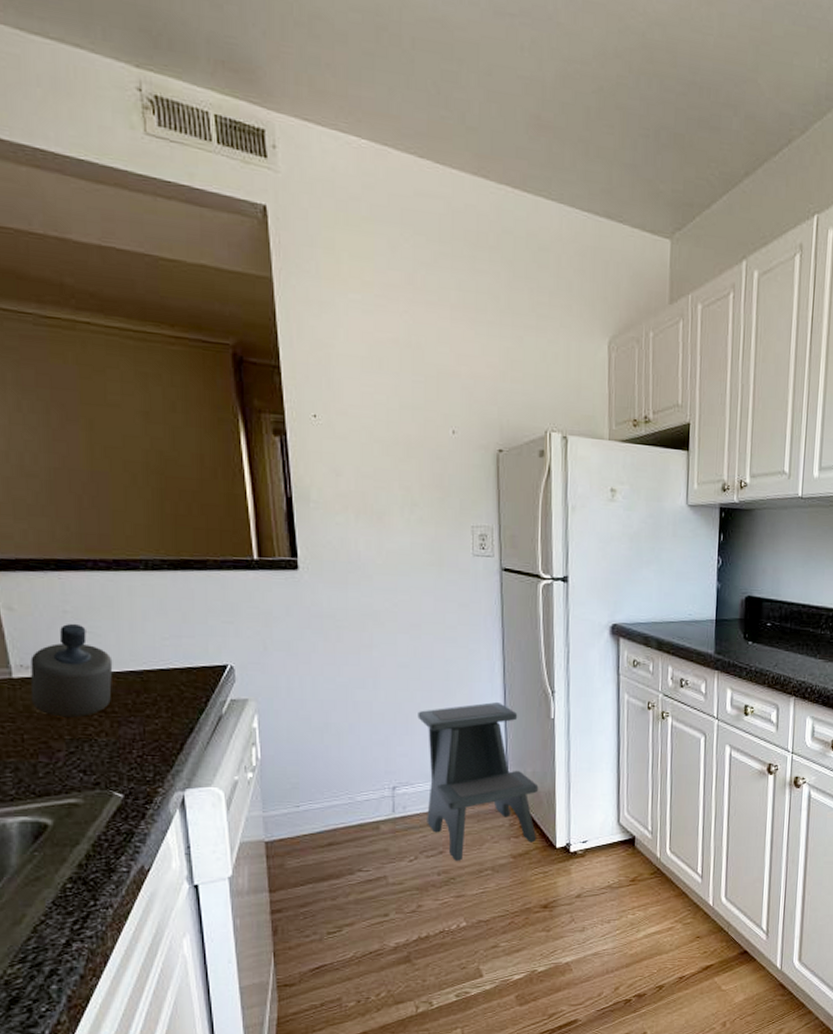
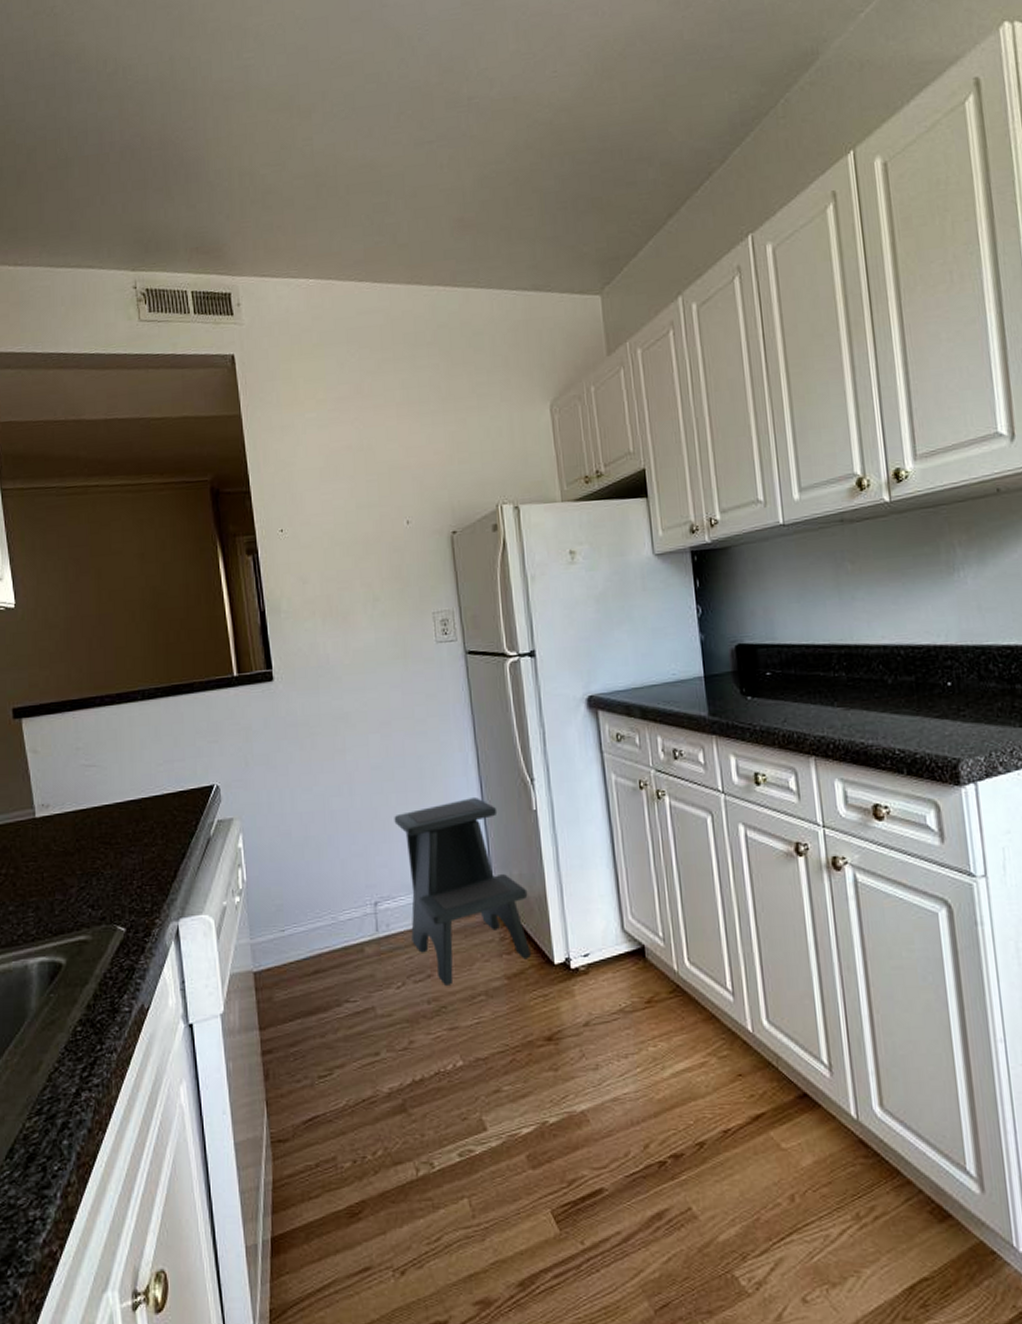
soap dispenser: present [30,624,113,718] -> none [49,760,117,853]

